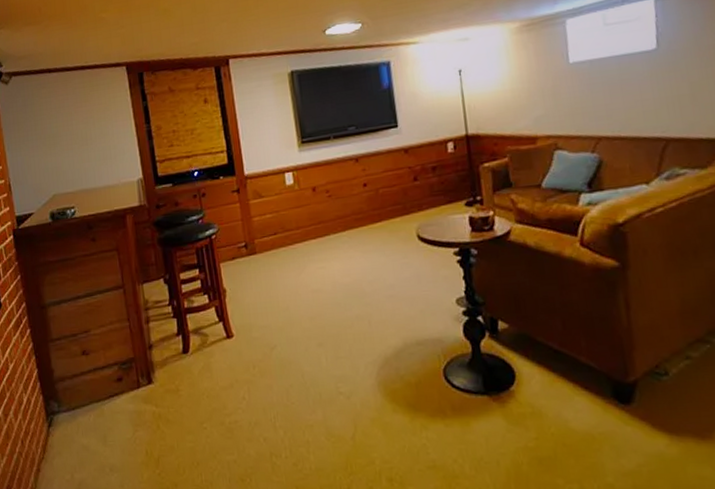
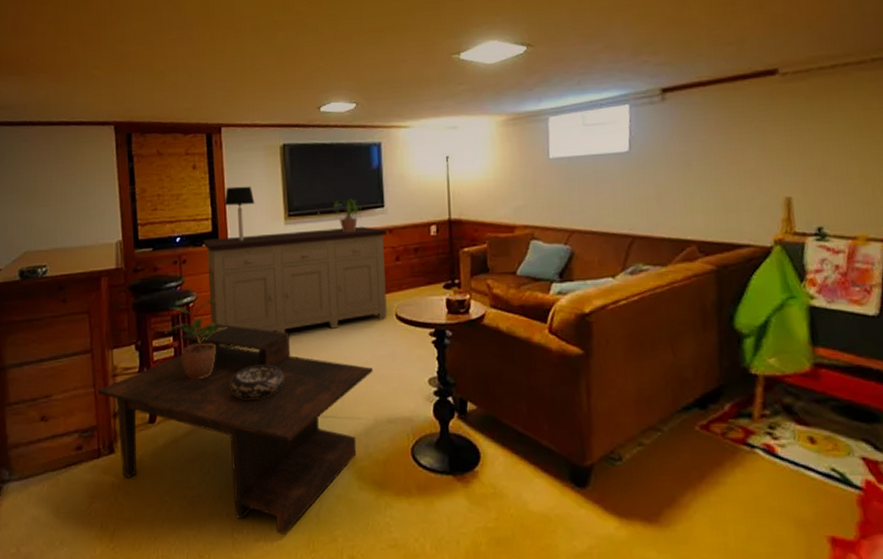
coffee table: none [132,254,399,459] -> present [98,324,373,536]
potted plant: none [191,230,251,310] -> present [165,299,228,380]
sideboard: none [220,148,409,277] -> present [203,226,388,347]
table lamp: none [237,115,268,171] -> present [224,186,255,241]
decorative bowl: none [258,292,309,327] -> present [231,365,283,400]
potted plant: none [345,120,375,155] -> present [332,198,361,232]

